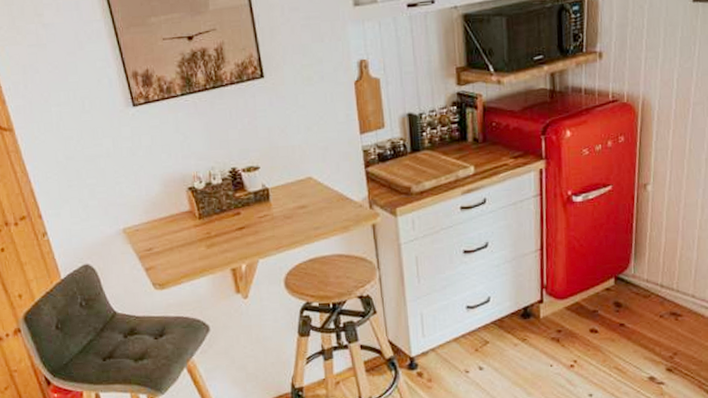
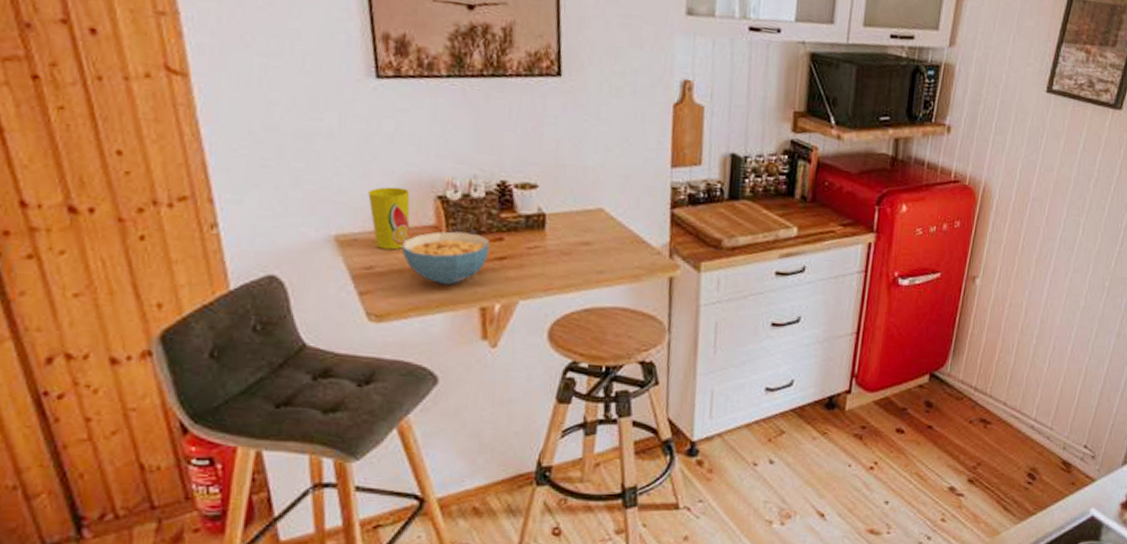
cup: none [140,186,173,234] -> present [368,186,410,250]
cereal bowl: none [169,212,232,255] -> present [401,231,490,285]

